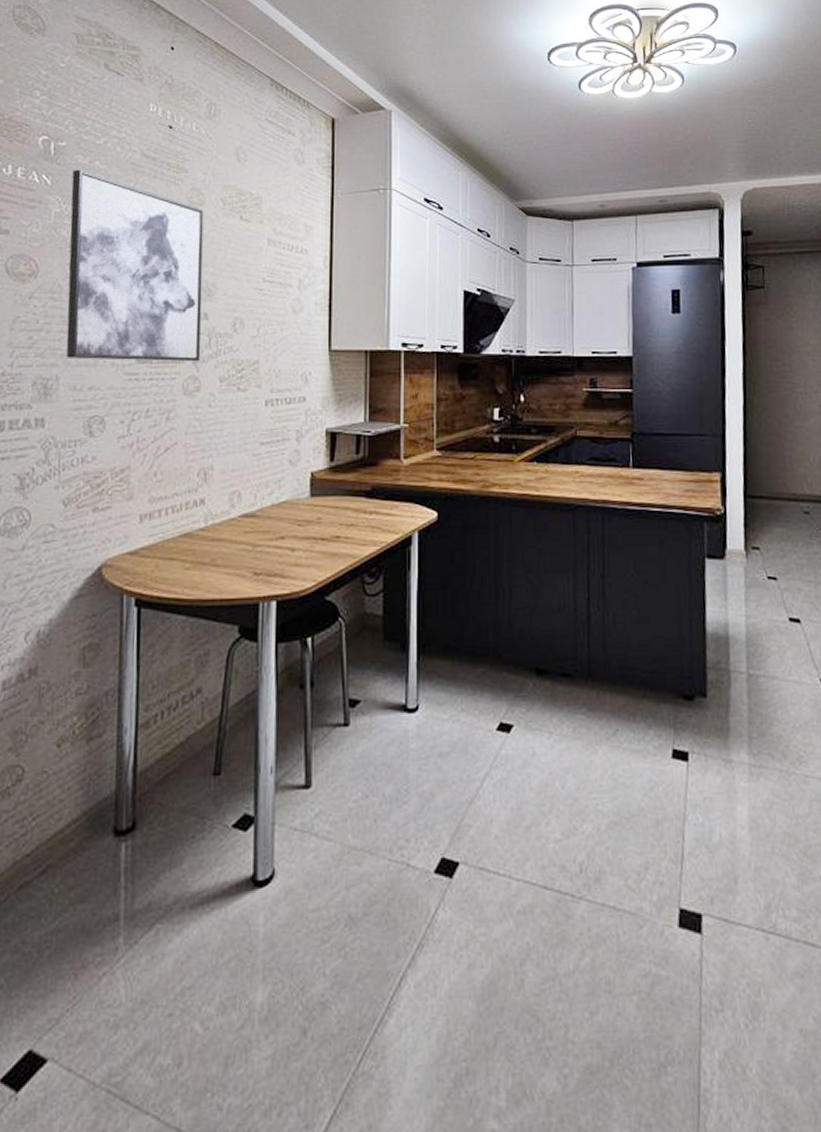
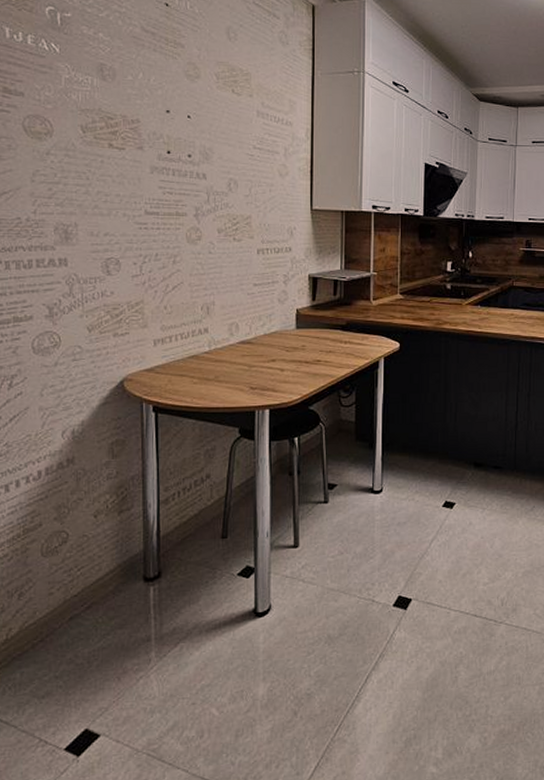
wall art: present [66,169,204,362] -> none [79,39,201,215]

